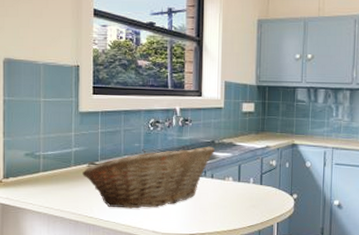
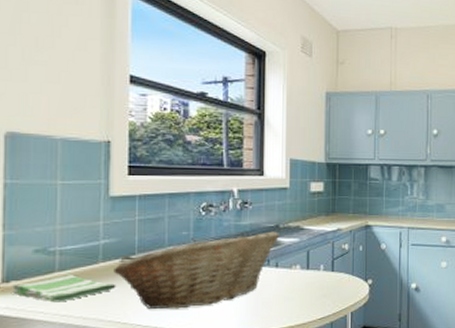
dish towel: none [11,175,85,197] -> present [12,275,116,303]

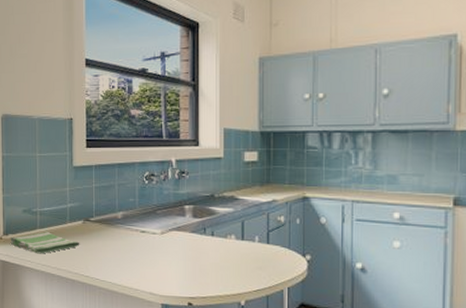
fruit basket: present [113,231,280,309] -> none [78,200,216,268]

